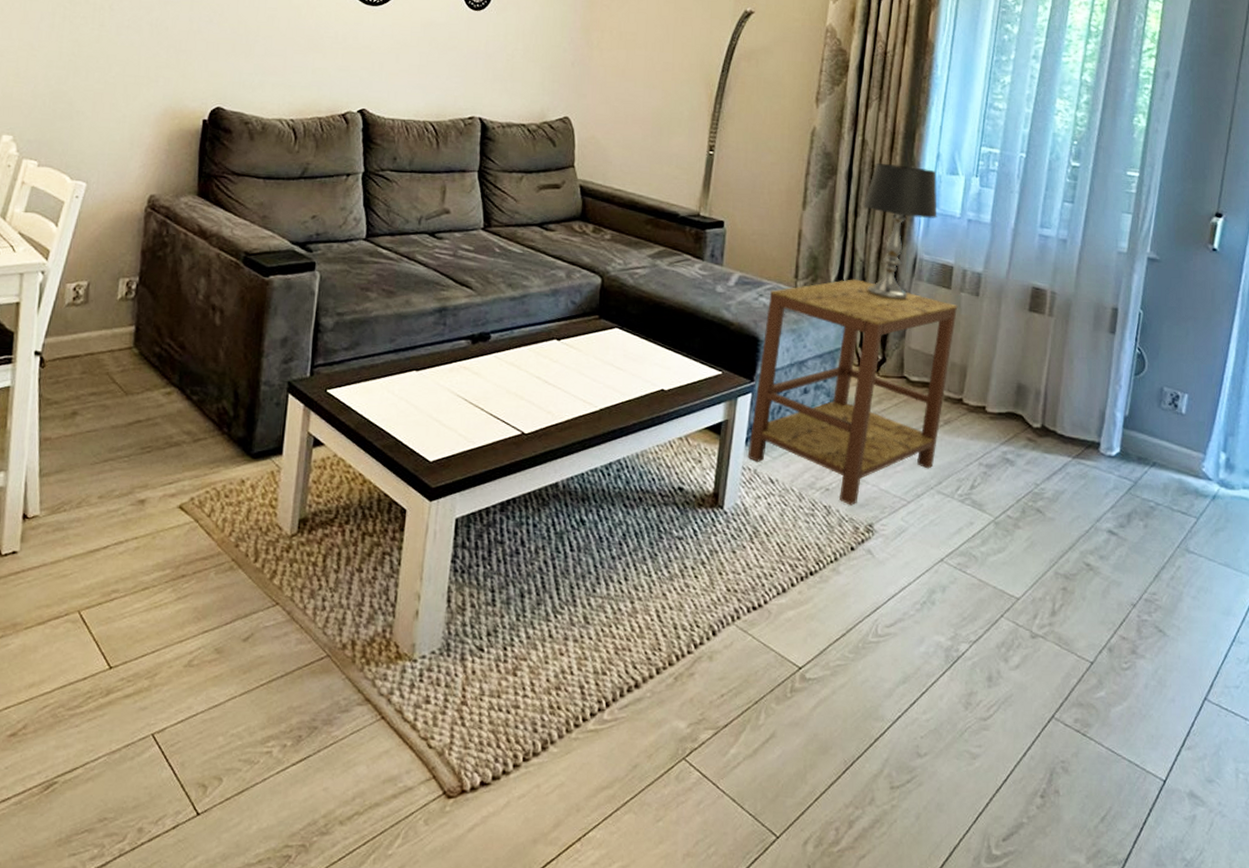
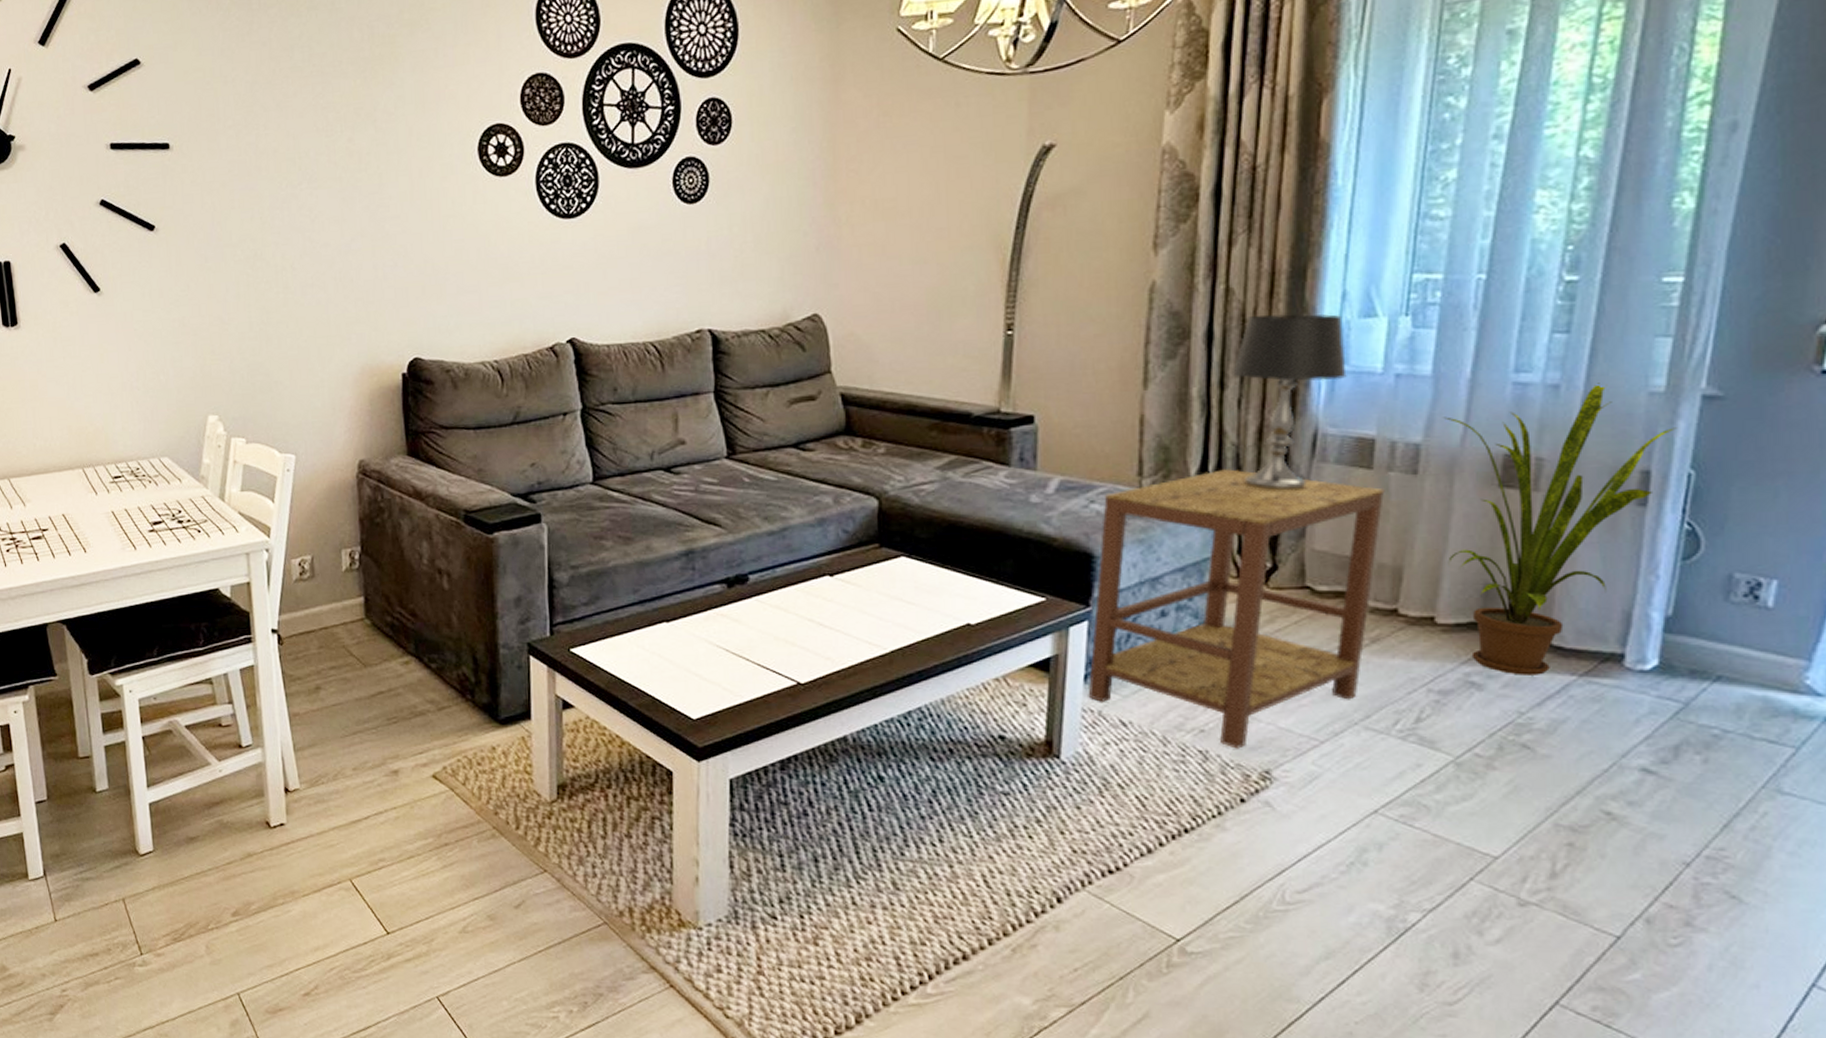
house plant: none [995,241,1134,456] -> present [1442,383,1677,675]

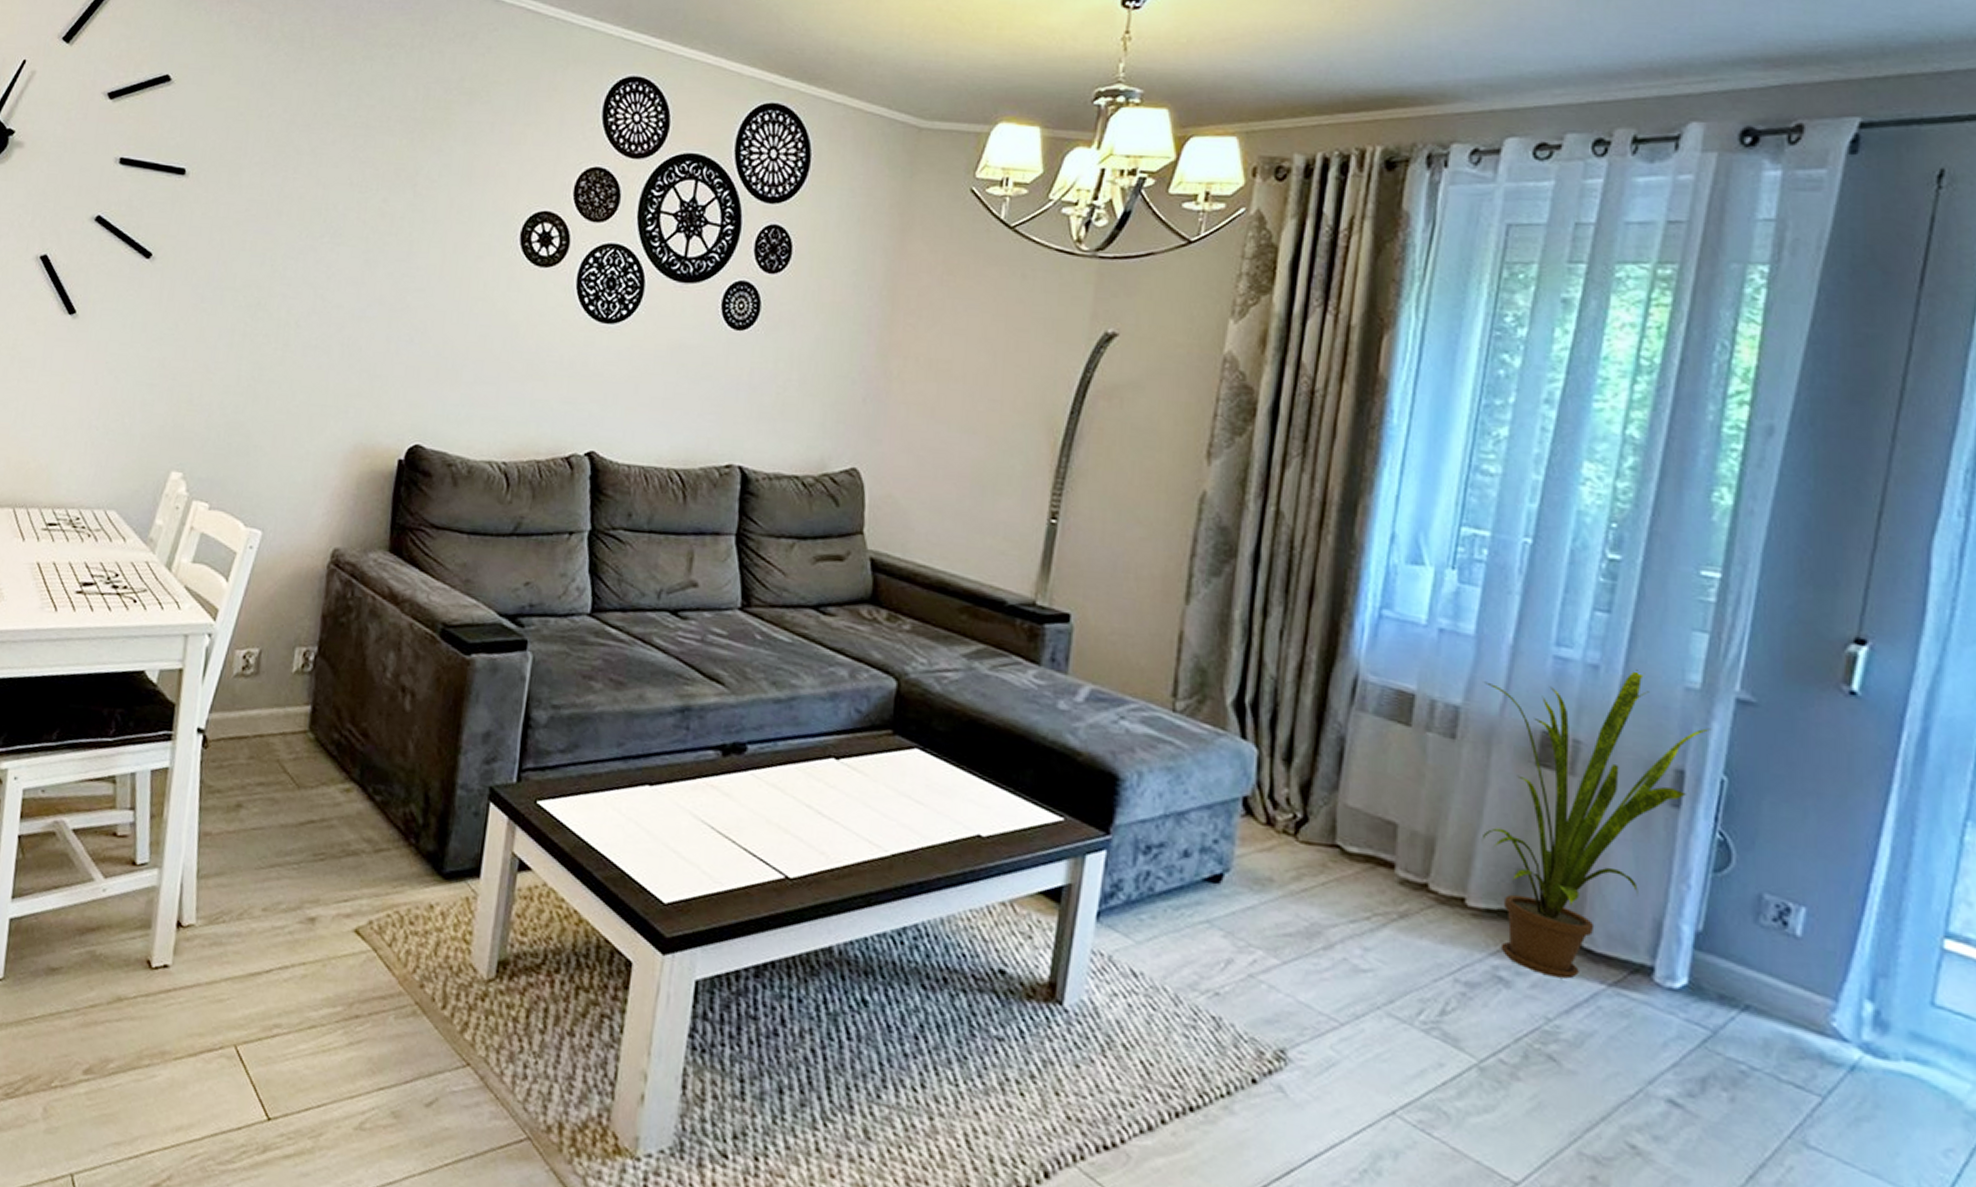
side table: present [1088,469,1385,749] -> none [1099,703,1422,1020]
table lamp: present [1231,313,1347,491] -> none [1275,544,1391,738]

